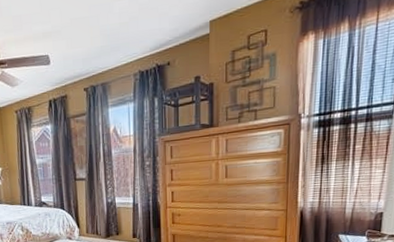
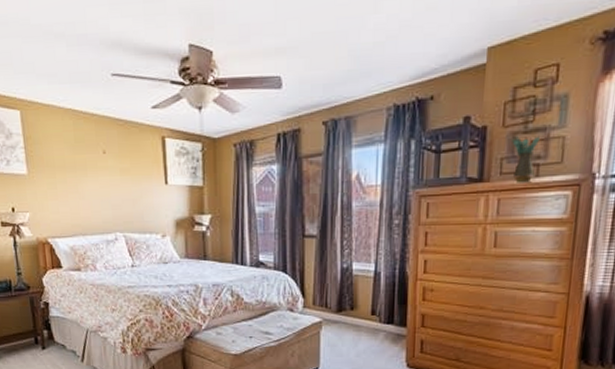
vase: none [234,86,255,126] -> present [512,134,540,183]

